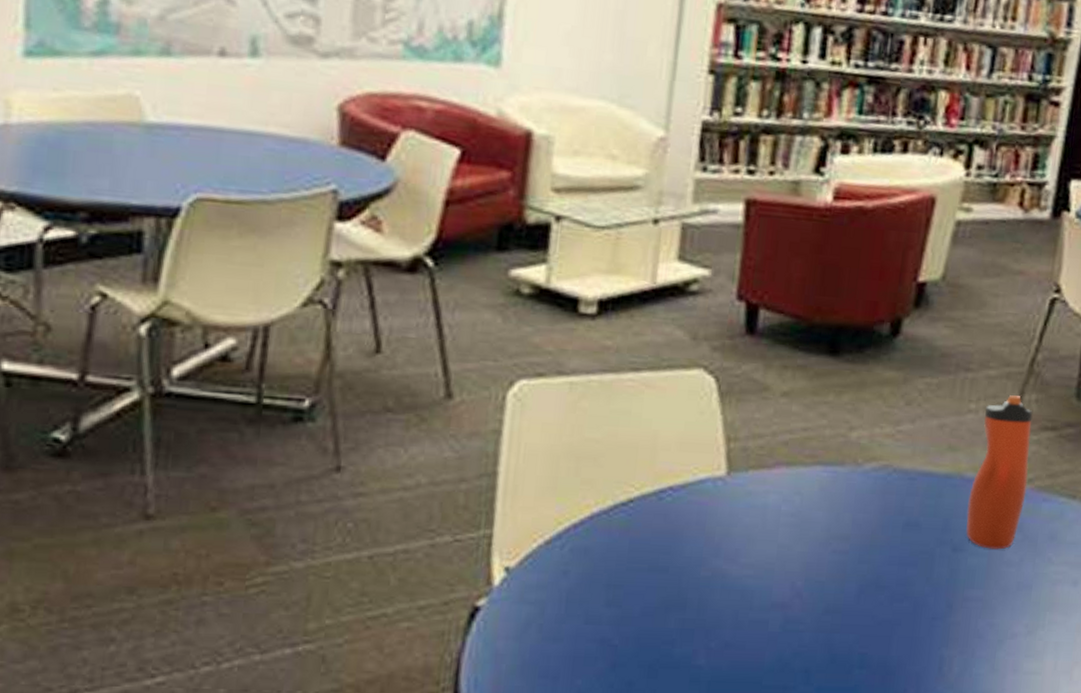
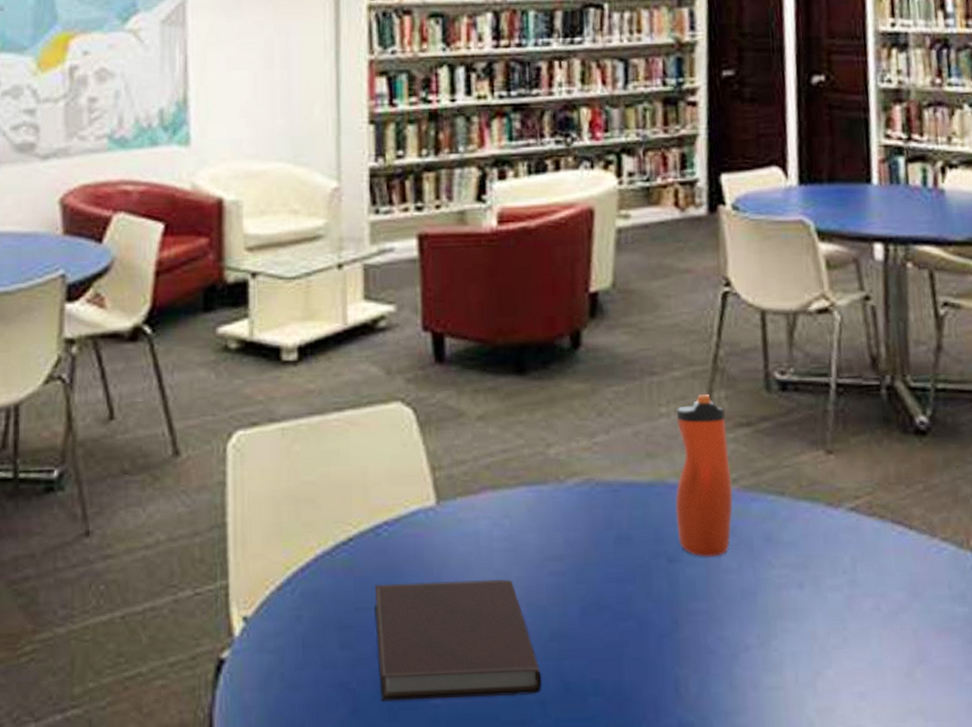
notebook: none [642,547,810,663] -> present [374,579,542,702]

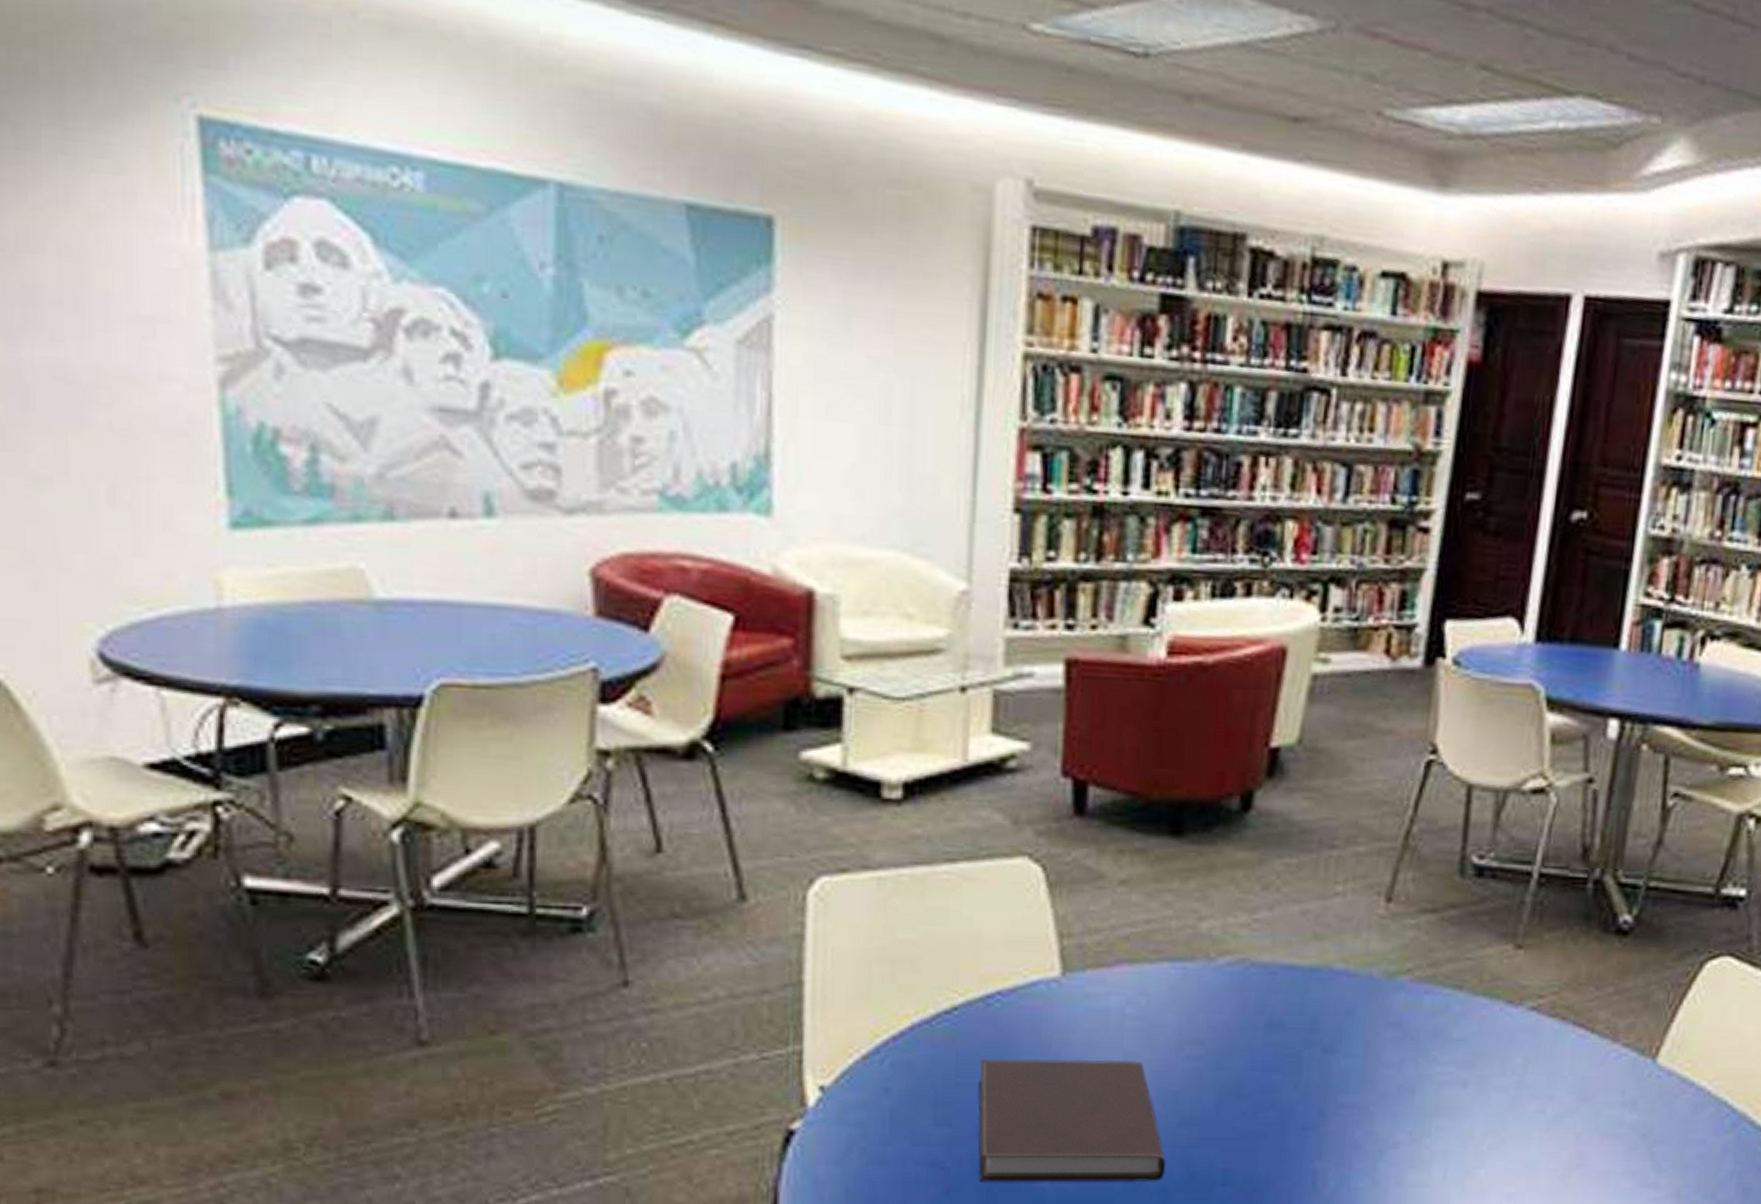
water bottle: present [675,394,733,557] -> none [1337,874,1410,1050]

